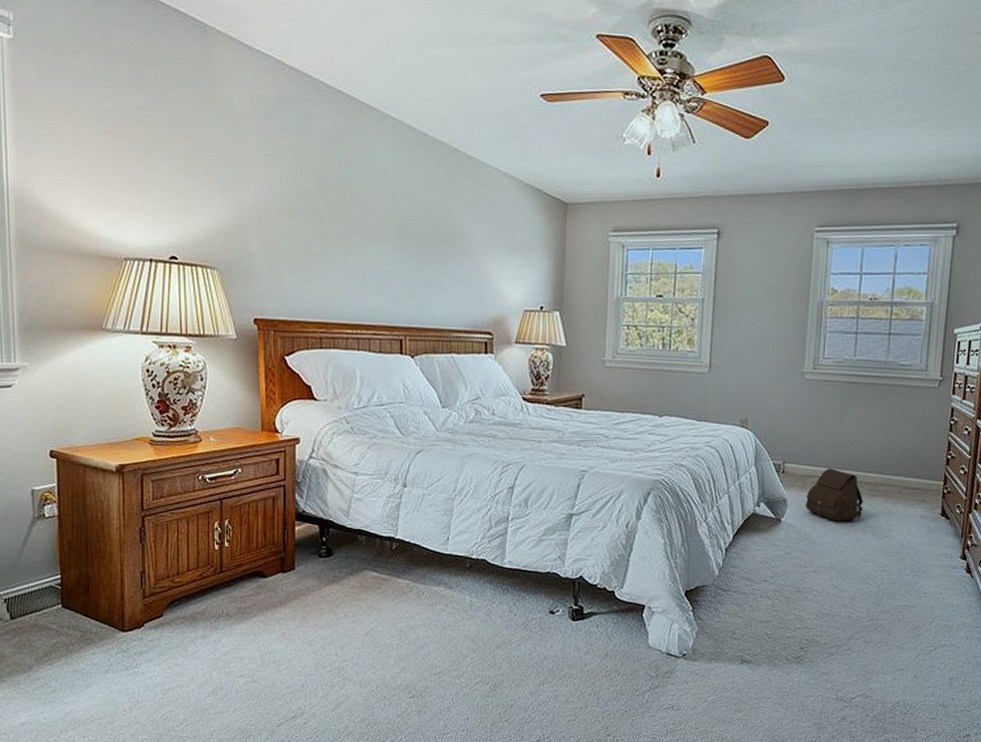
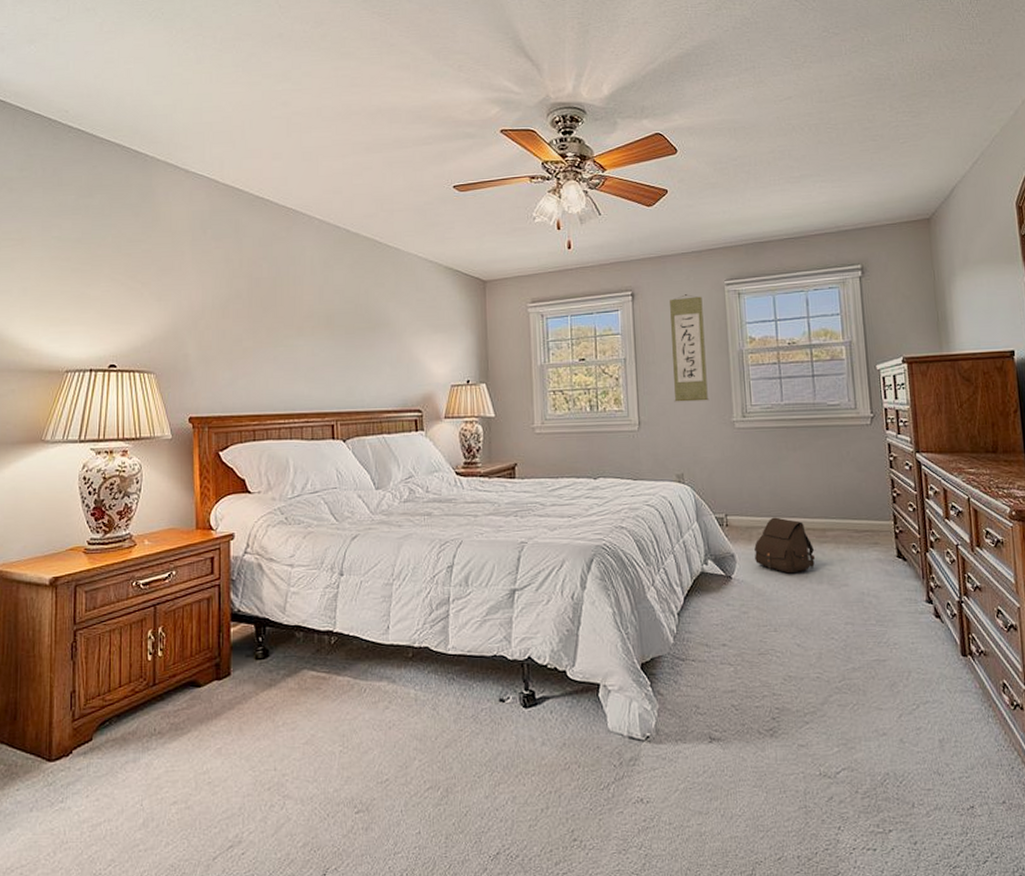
wall scroll: none [747,237,790,350] -> present [670,294,710,402]

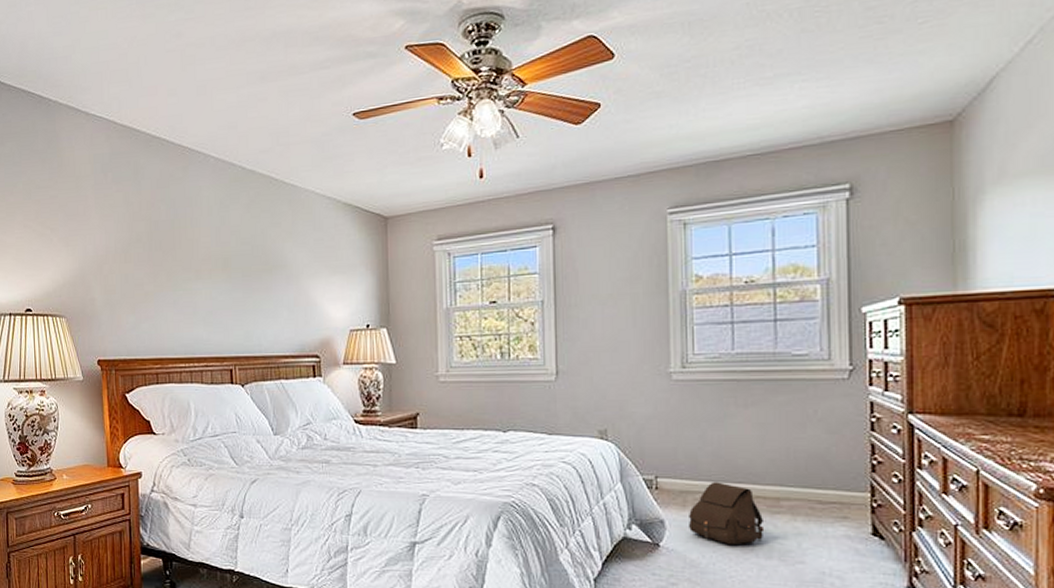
wall scroll: present [670,294,710,402] -> none [598,226,642,350]

